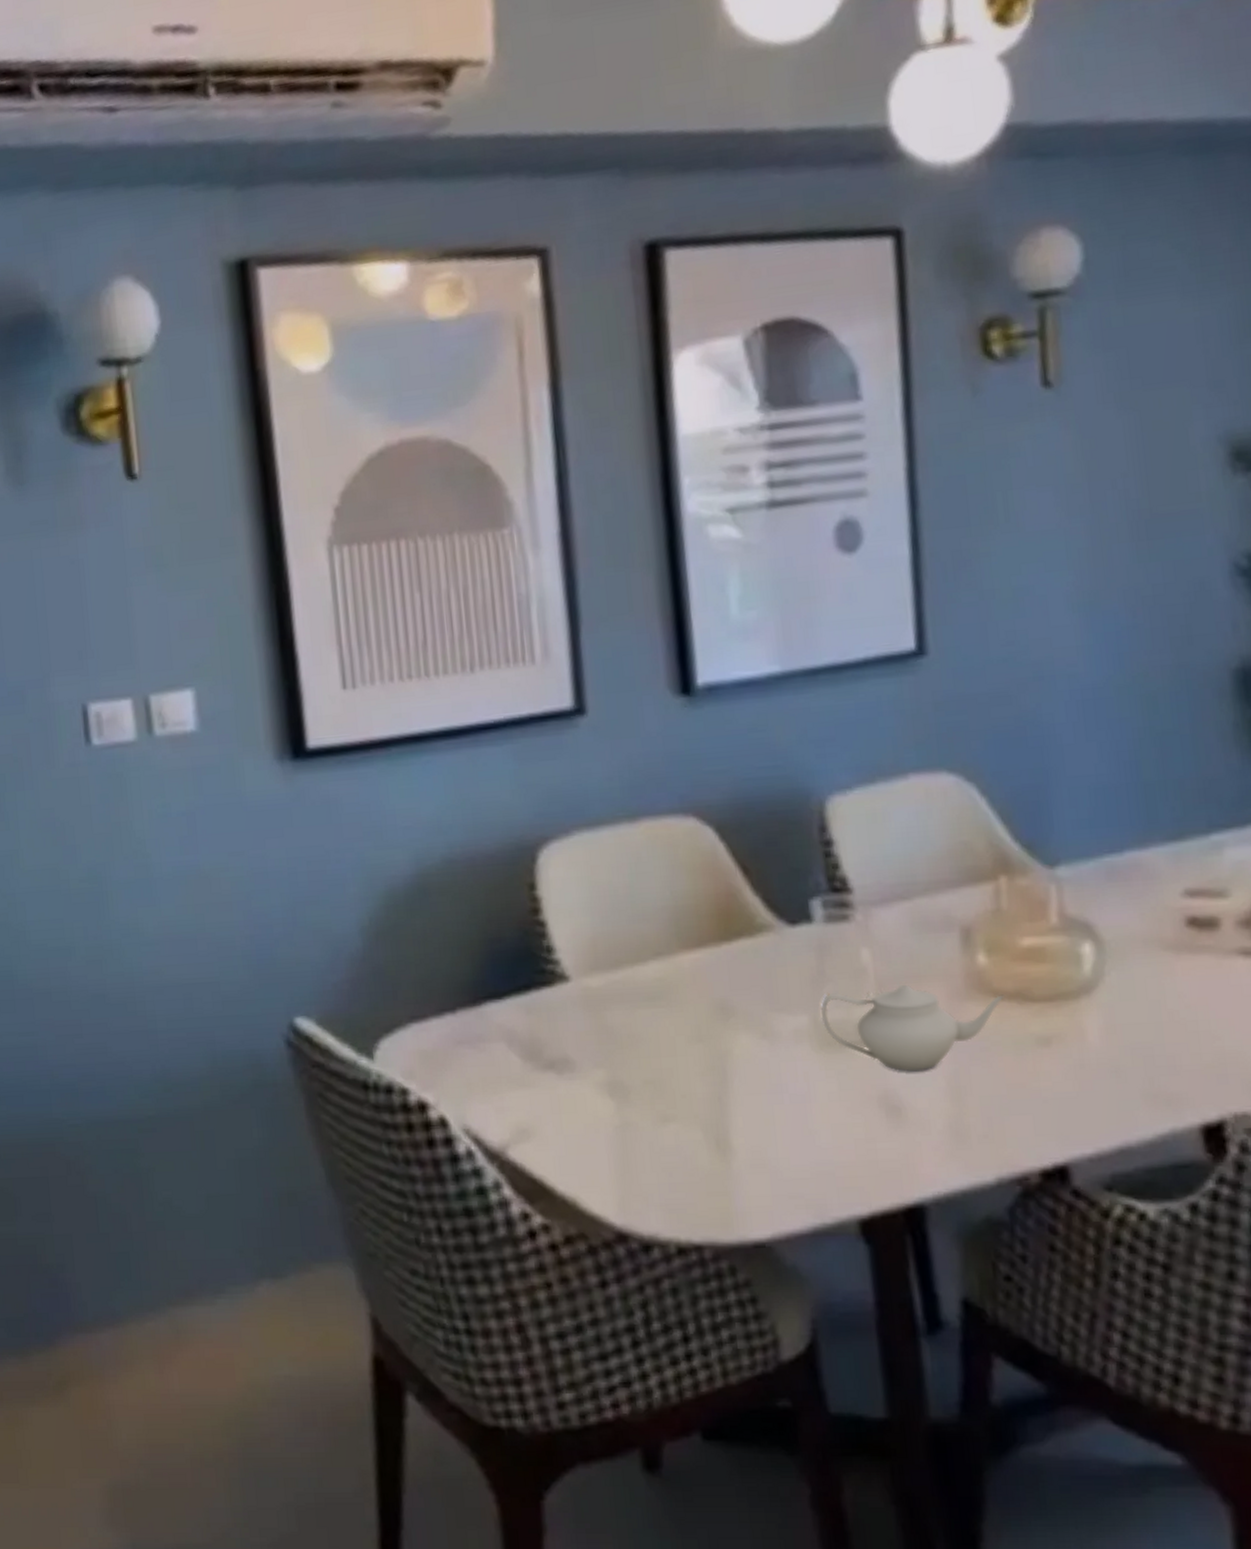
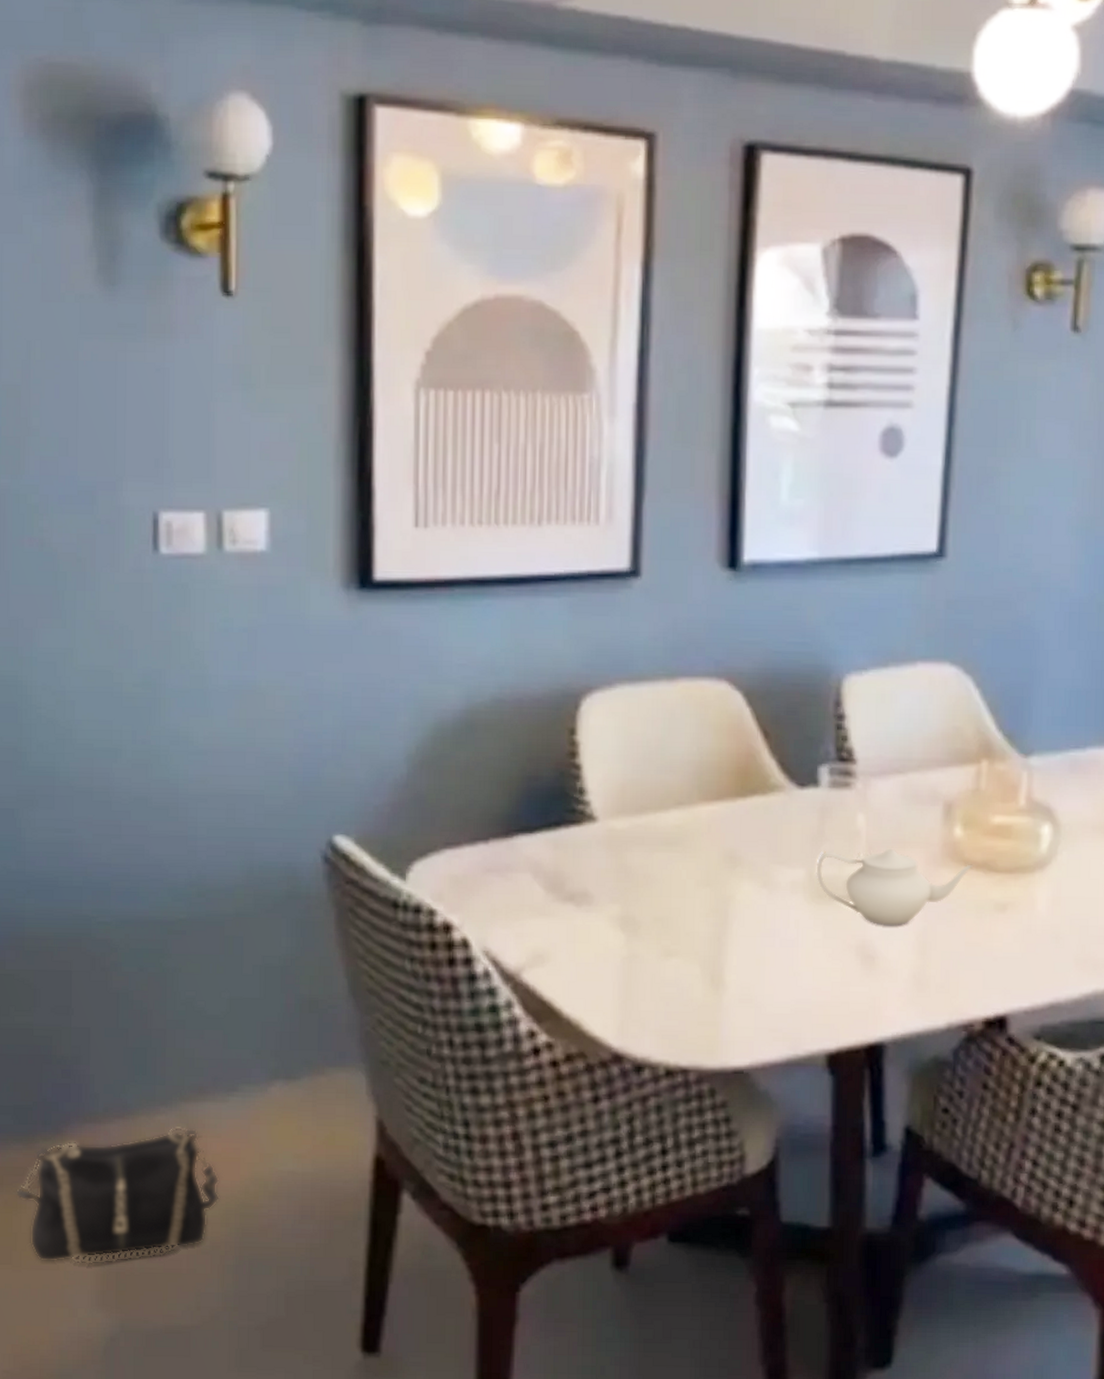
handbag: none [16,1333,218,1481] -> present [16,1127,220,1264]

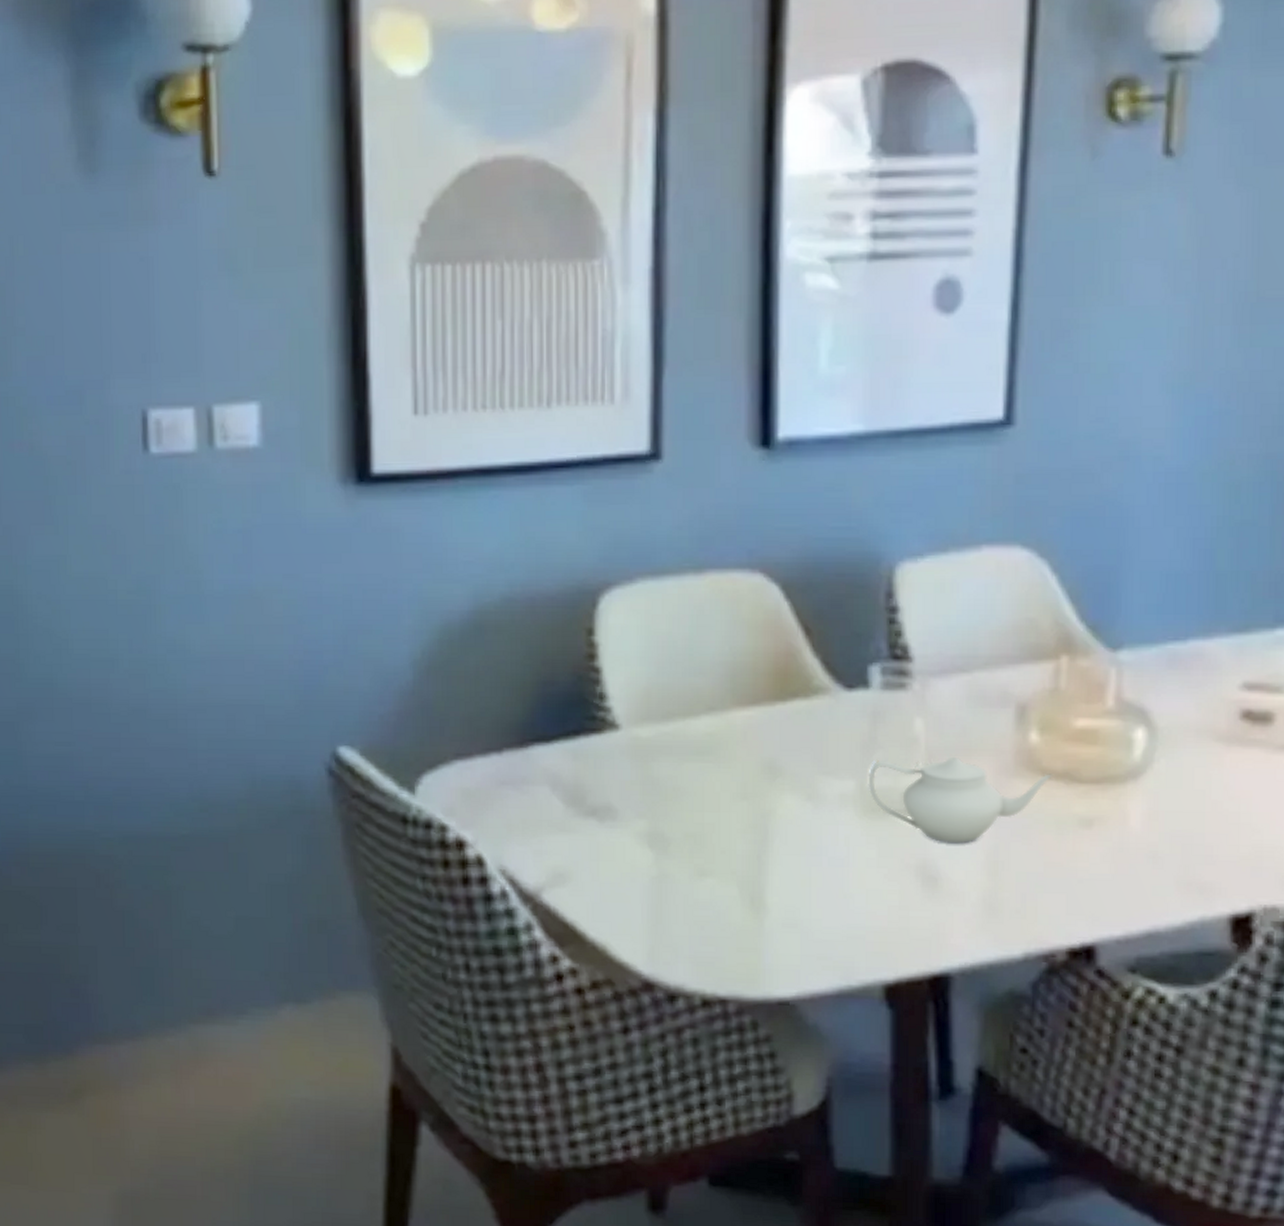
handbag: present [16,1127,220,1264] -> none [30,1049,232,1188]

